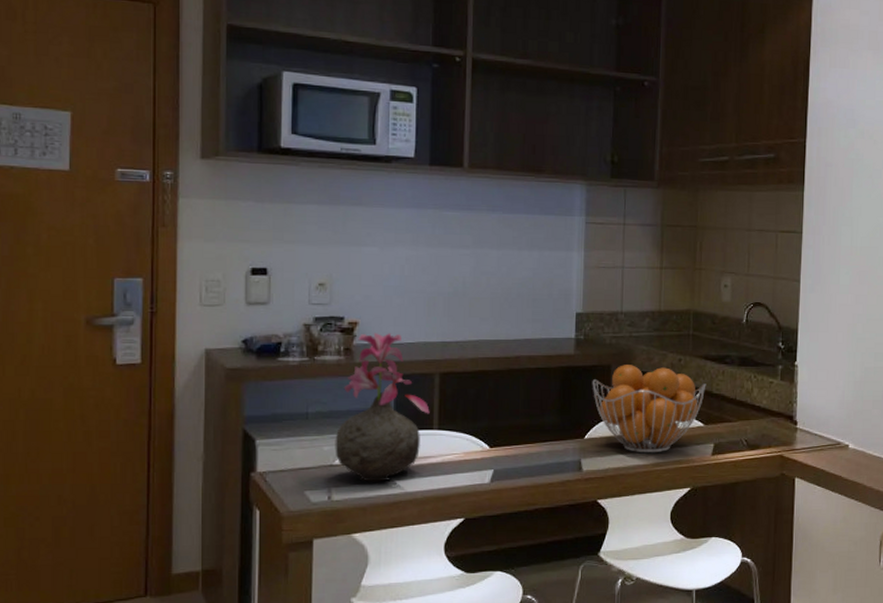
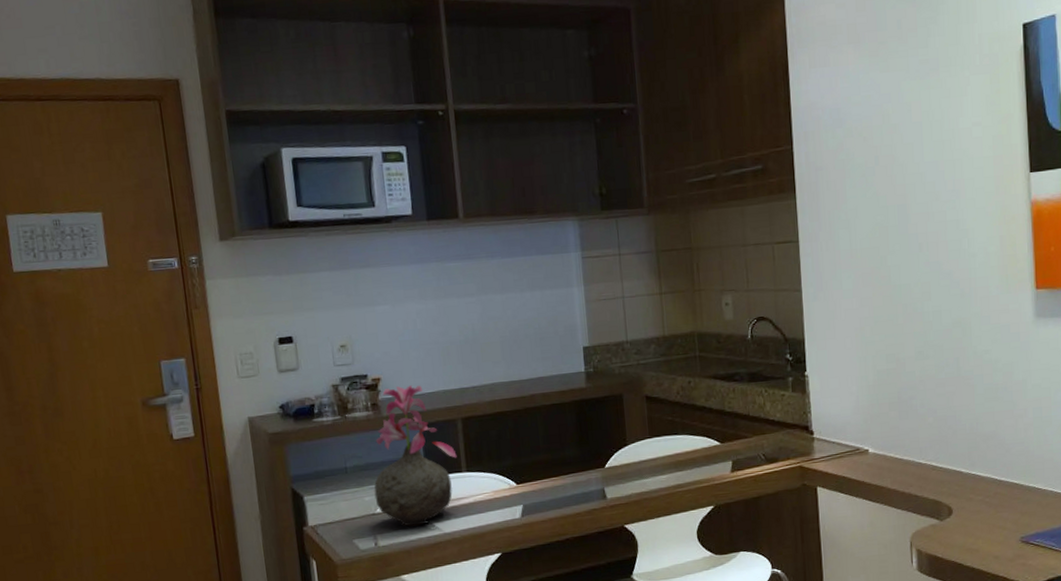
fruit basket: present [592,365,706,453] -> none [606,391,718,477]

